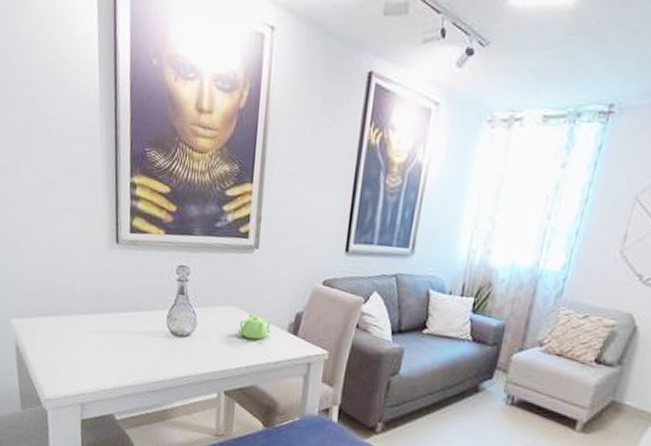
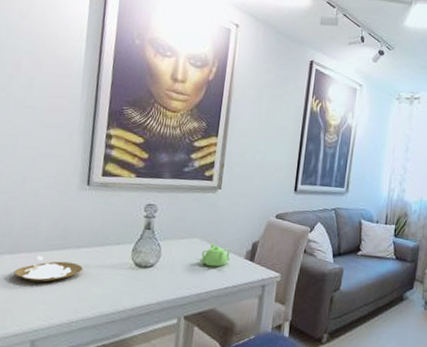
placemat: none [57,318,121,347] -> present [13,255,84,282]

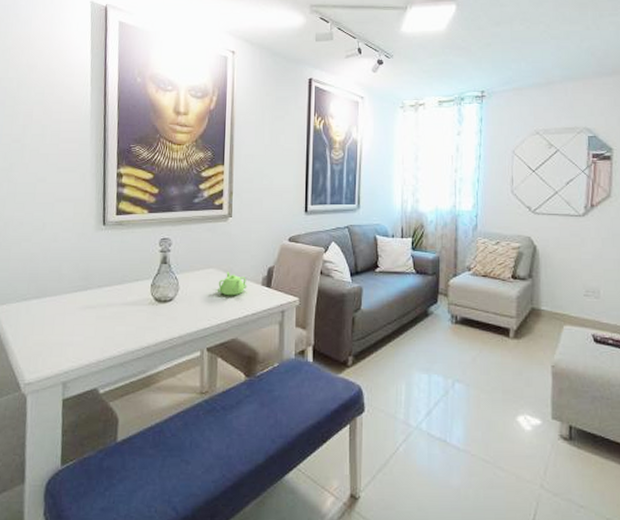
placemat: present [13,255,84,282] -> none [41,298,106,324]

